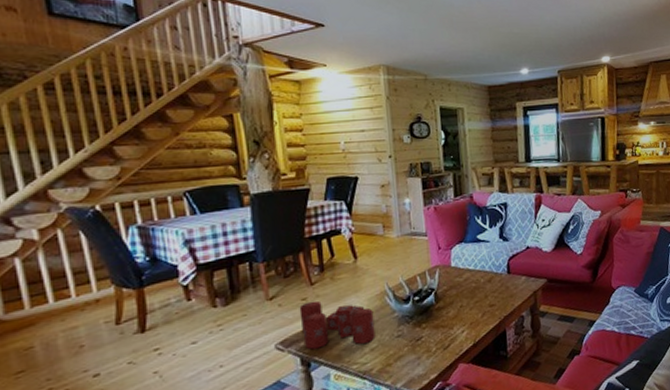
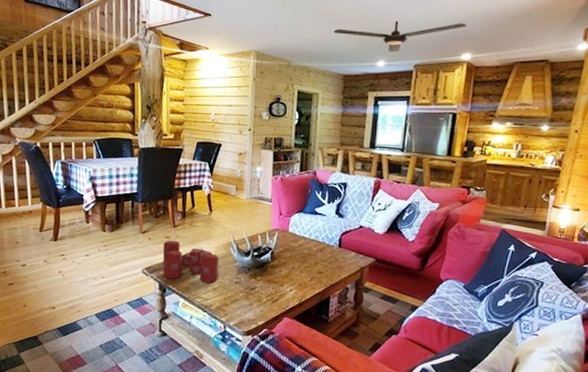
ceiling fan: none [470,25,602,58] -> present [333,20,467,52]

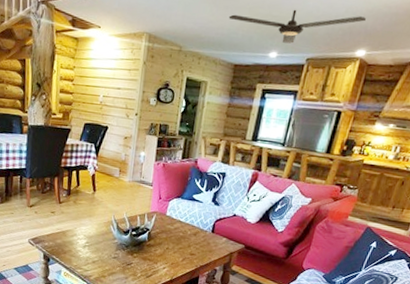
candle: present [162,240,219,284] -> none [47,215,100,257]

